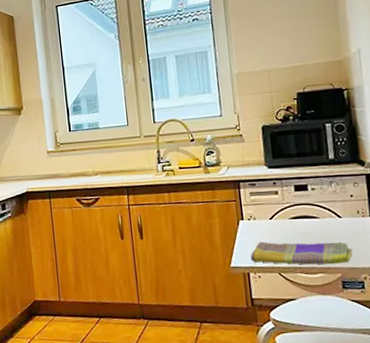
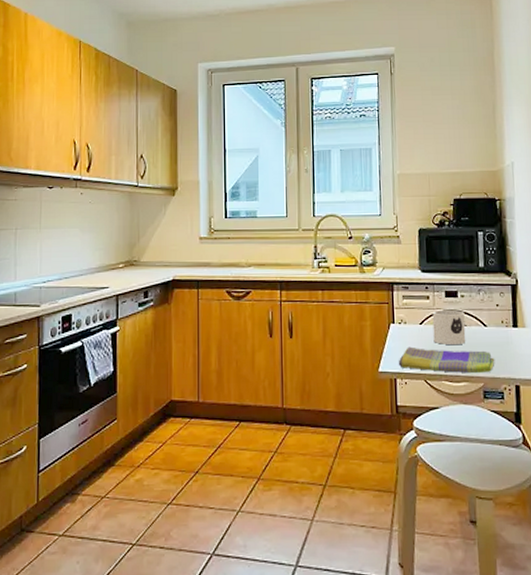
mug: none [282,203,320,238] -> present [432,309,466,346]

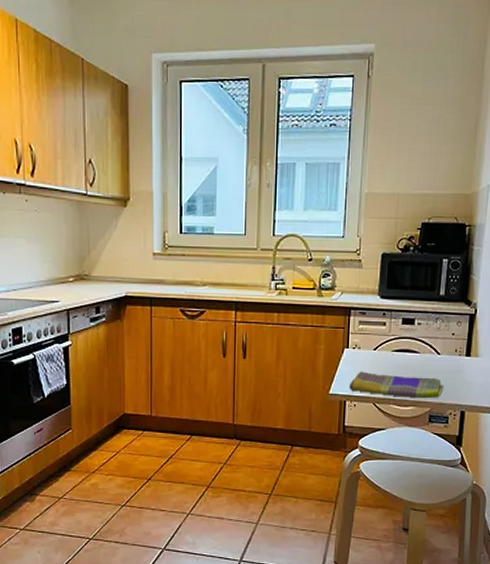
mug: present [432,309,466,346] -> none [386,336,420,372]

